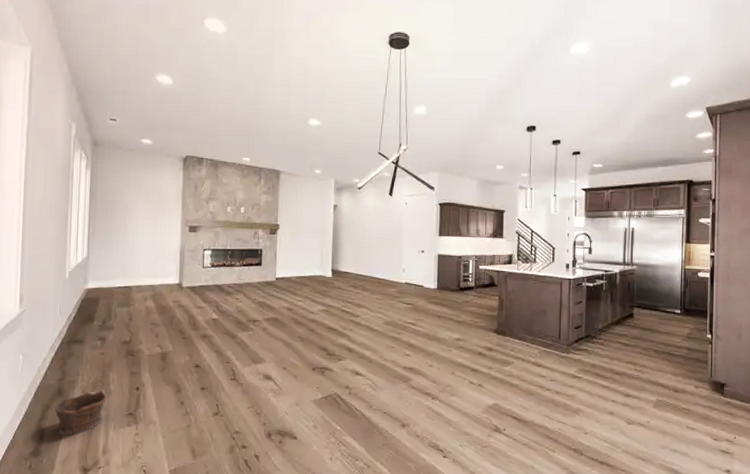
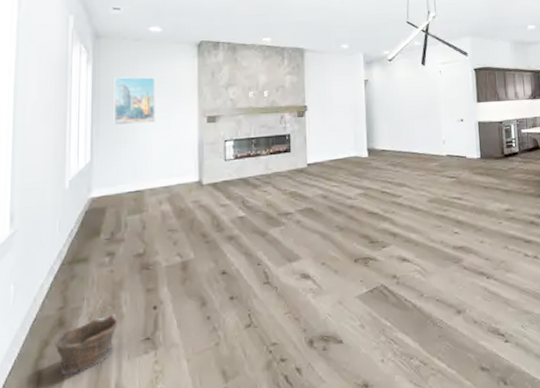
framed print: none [108,183,145,227] -> present [114,77,155,125]

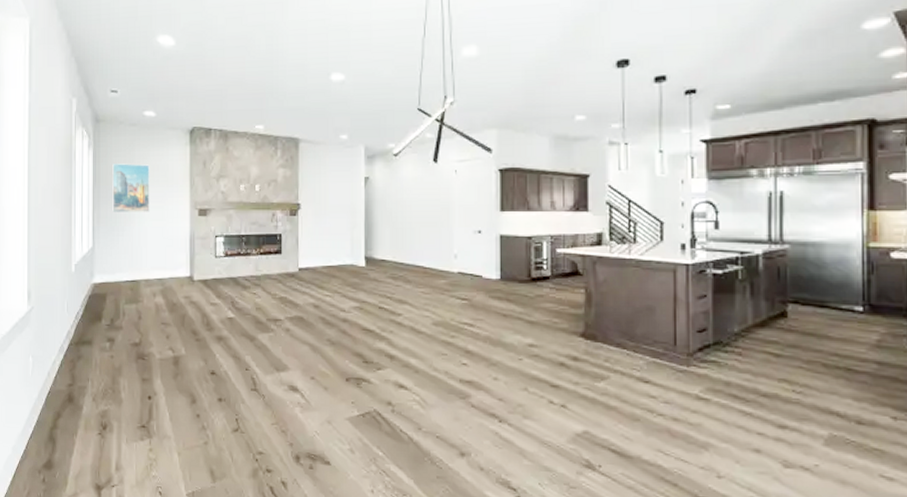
clay pot: present [54,313,118,376] -> none [65,397,118,448]

